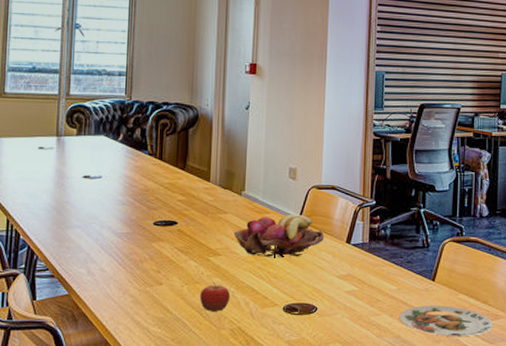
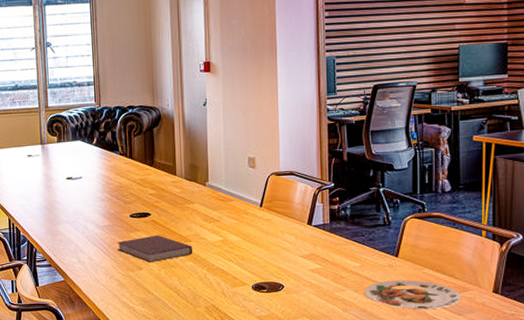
notebook: none [136,246,222,278] -> present [117,235,193,263]
fruit: present [200,282,230,313] -> none [176,266,203,293]
fruit basket: present [233,214,325,257] -> none [201,200,286,241]

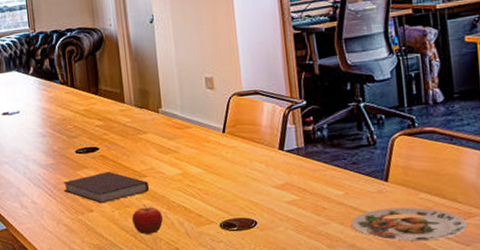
fruit: none [176,266,203,293] -> present [132,205,163,235]

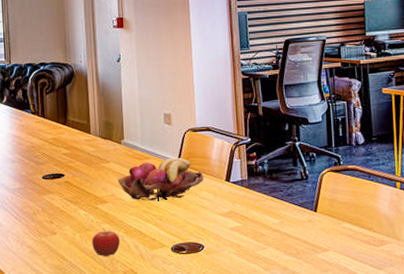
notebook: present [63,171,150,204] -> none [29,197,109,227]
fruit basket: none [156,125,254,174] -> present [117,157,204,201]
plate: present [352,207,468,241] -> none [285,235,381,265]

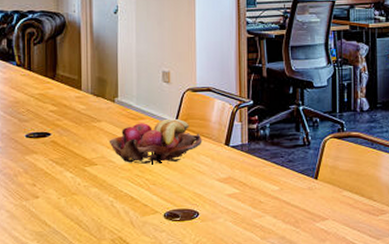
fruit: present [92,228,120,257] -> none [78,193,109,224]

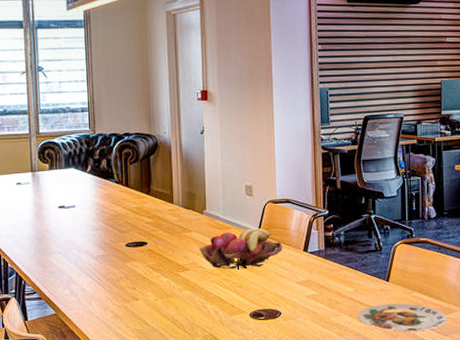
plate: none [284,203,380,235] -> present [358,303,448,332]

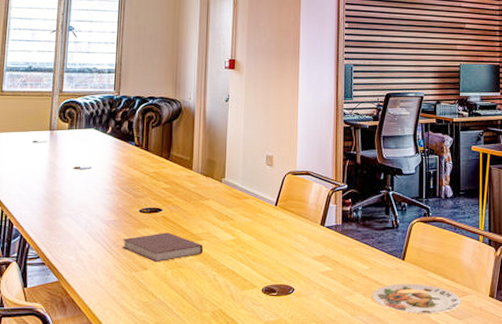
notebook: none [112,264,191,293] -> present [122,232,204,263]
fruit basket: present [199,227,283,269] -> none [214,199,300,240]

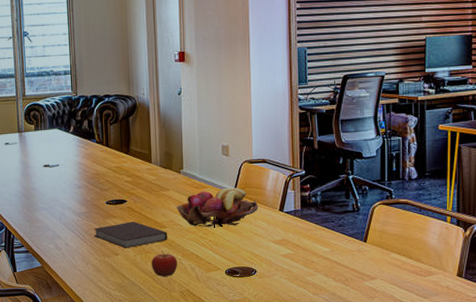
fruit: none [183,266,211,296] -> present [151,251,177,278]
fruit basket: none [214,199,300,240] -> present [176,187,259,227]
plate: present [373,283,462,314] -> none [334,264,427,293]

